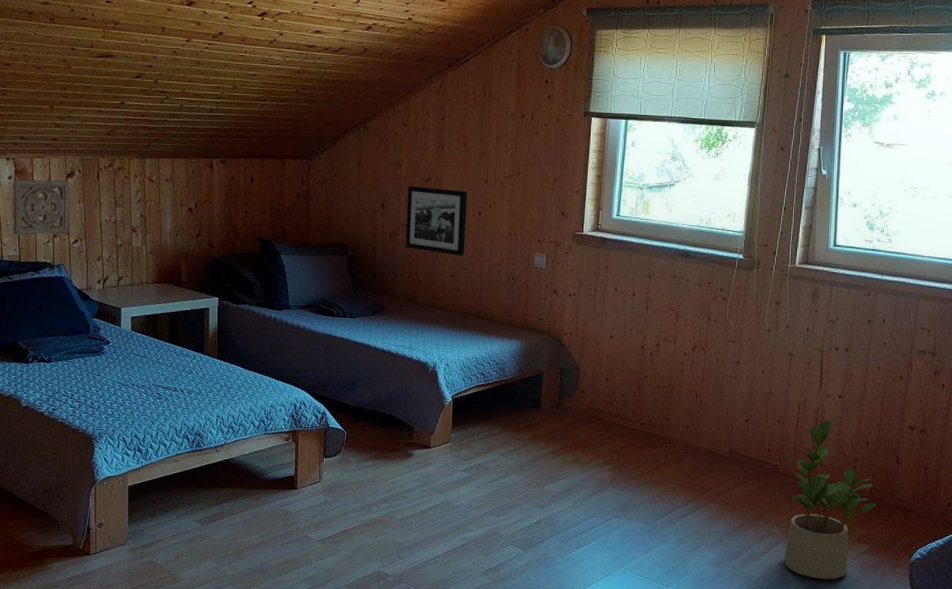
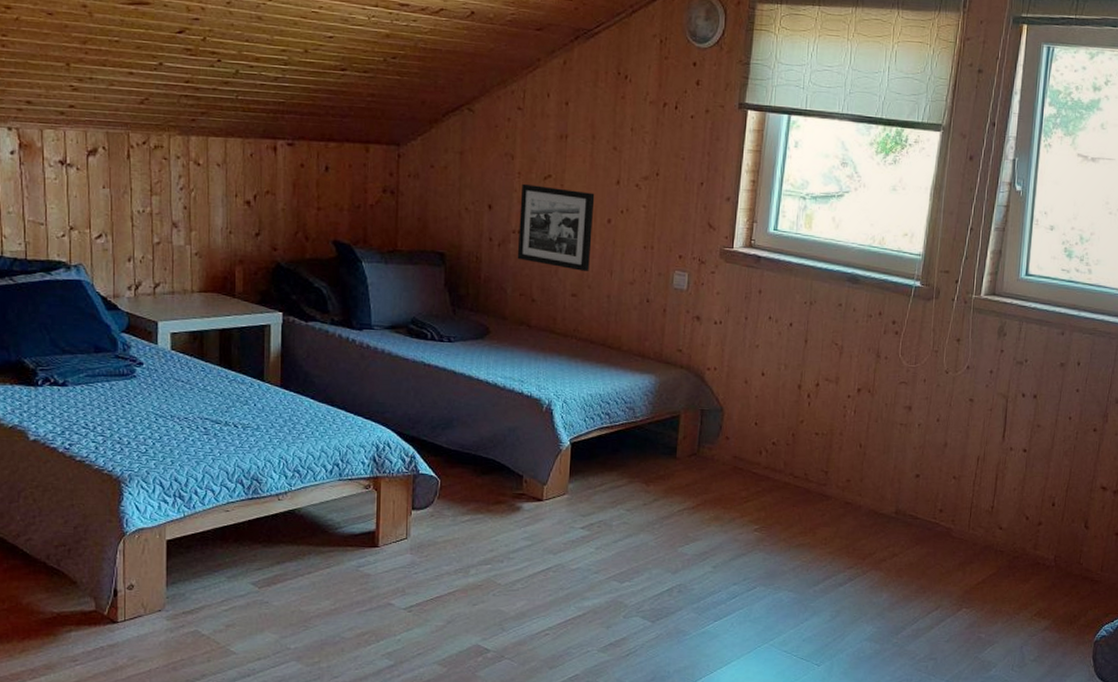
wall ornament: present [13,179,69,235] -> none [17,155,91,227]
potted plant: present [784,420,876,580] -> none [953,477,1060,659]

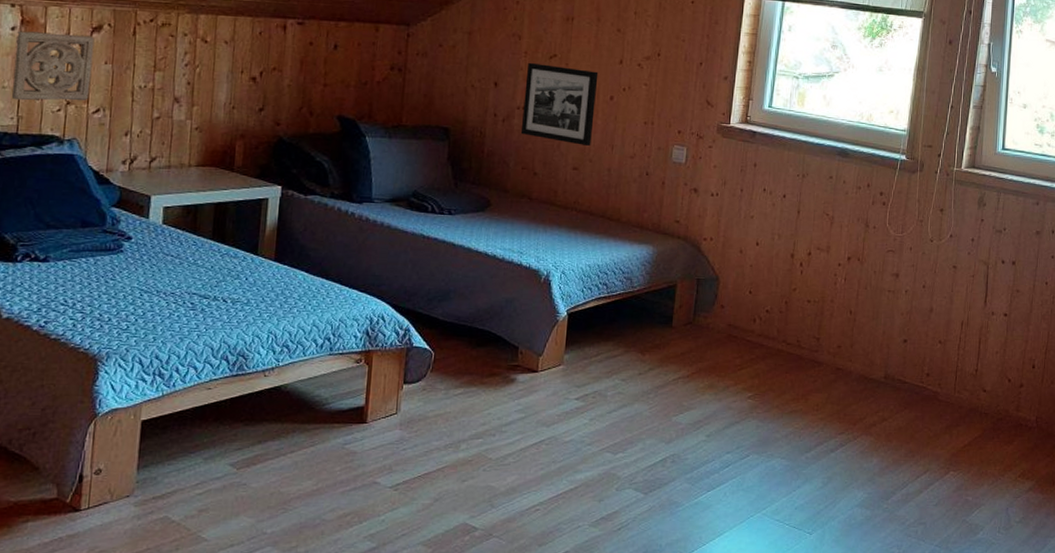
wall ornament: none [17,155,91,227] -> present [11,31,95,101]

